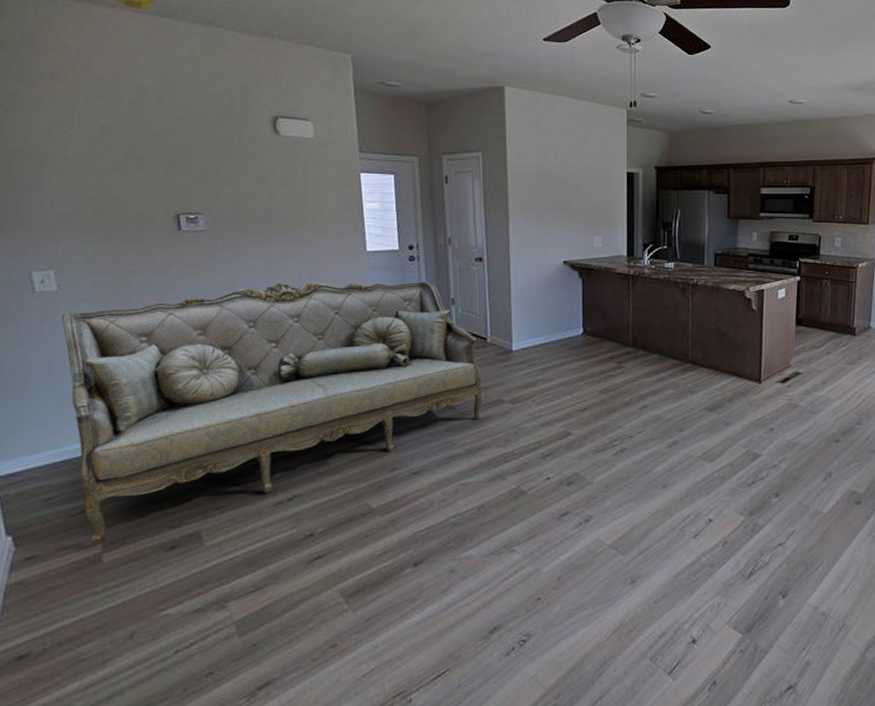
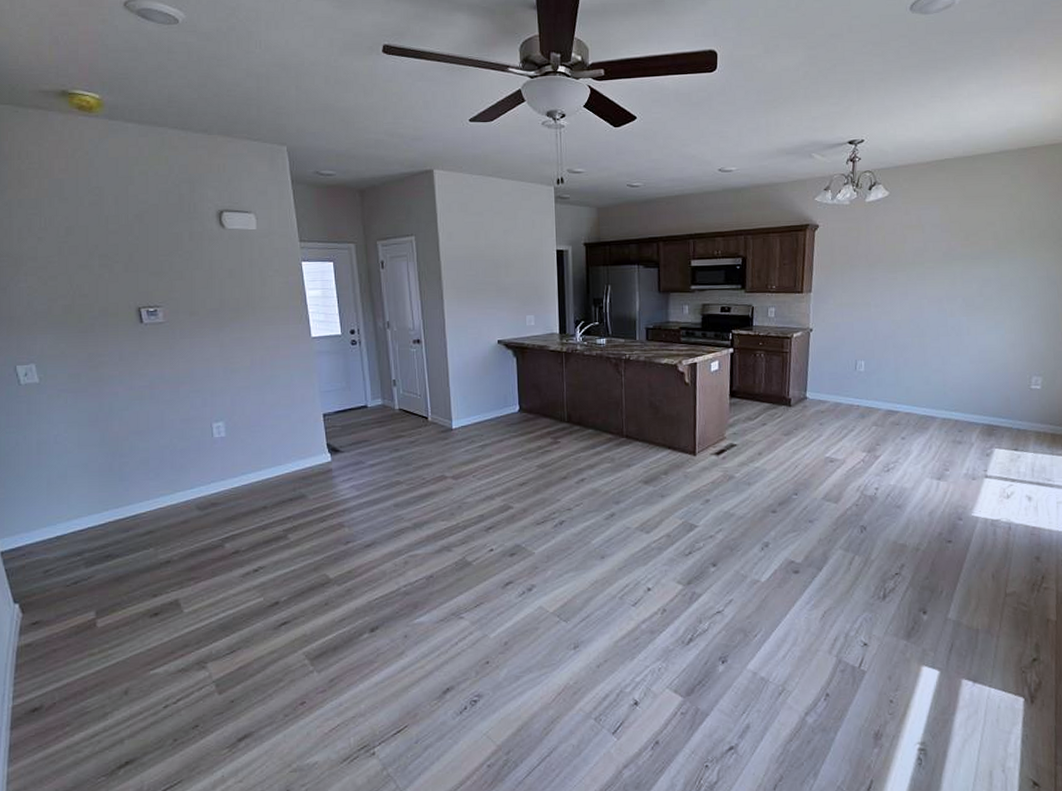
sofa: present [61,282,483,546] -> none [44,364,427,613]

